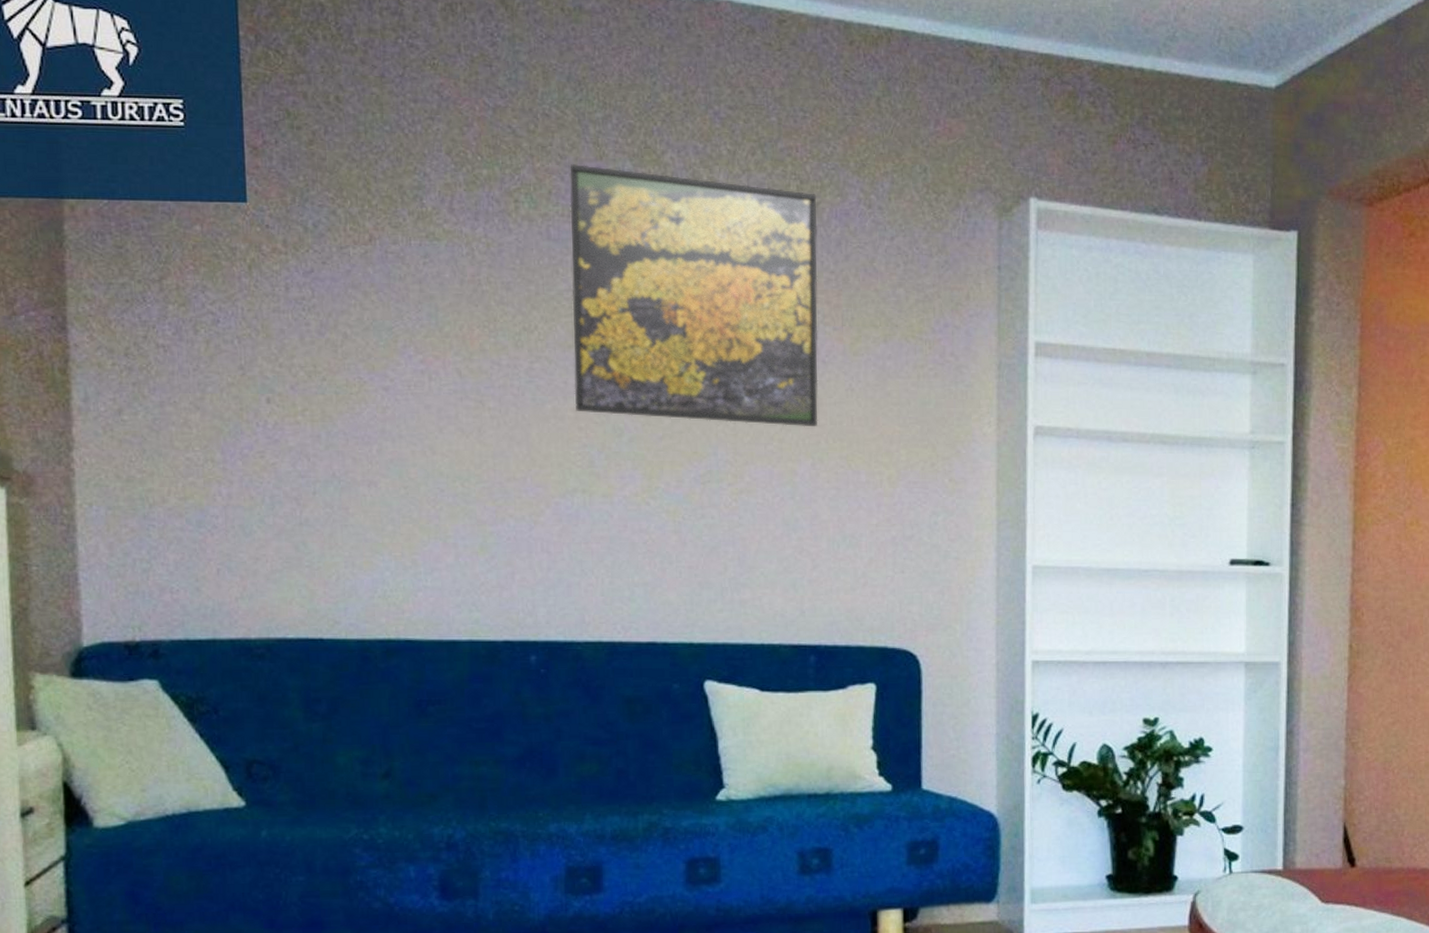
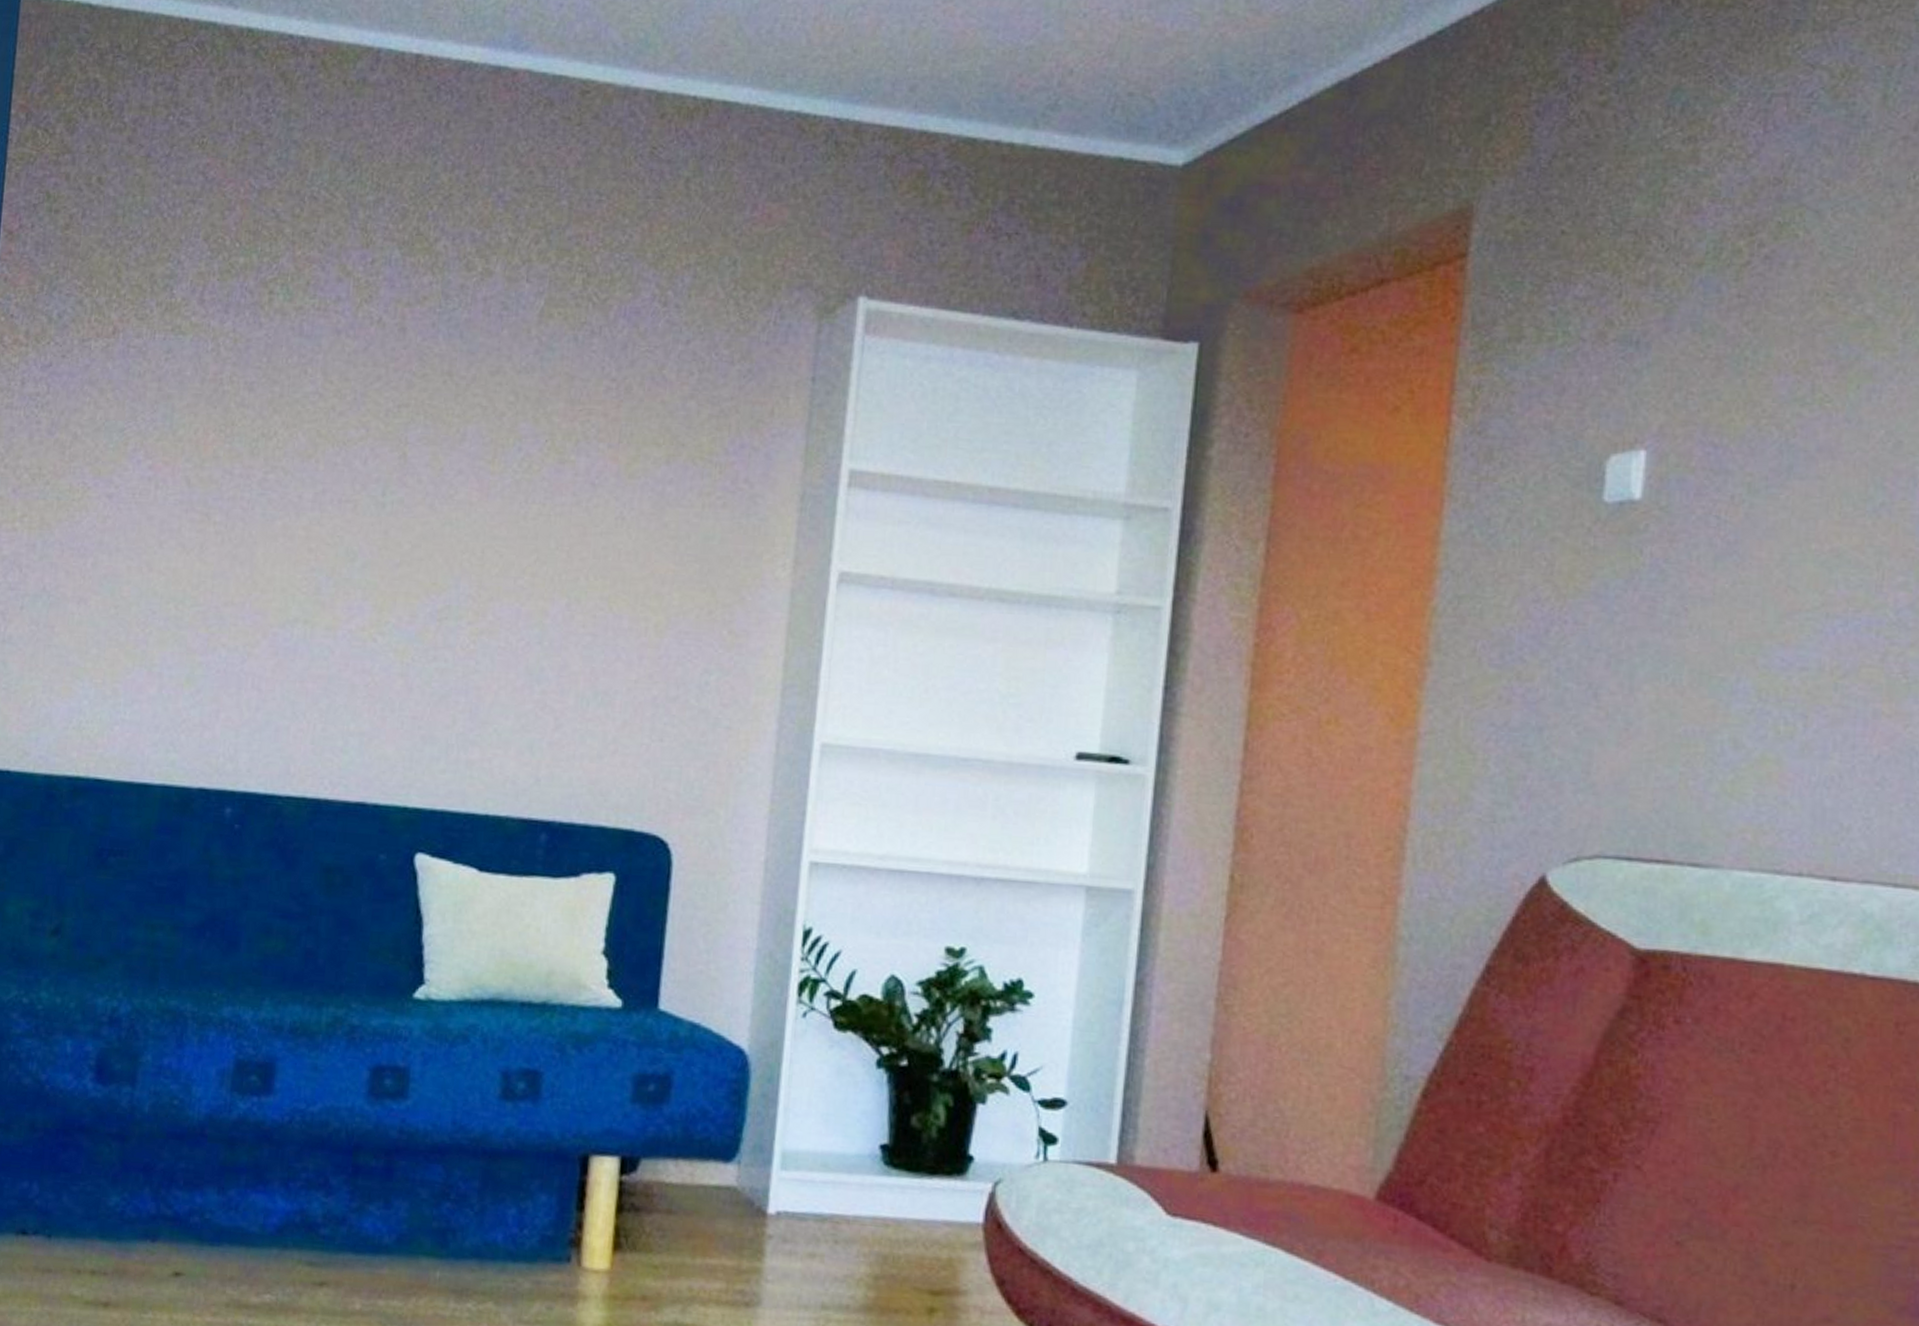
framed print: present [570,164,818,427] -> none [307,252,605,561]

